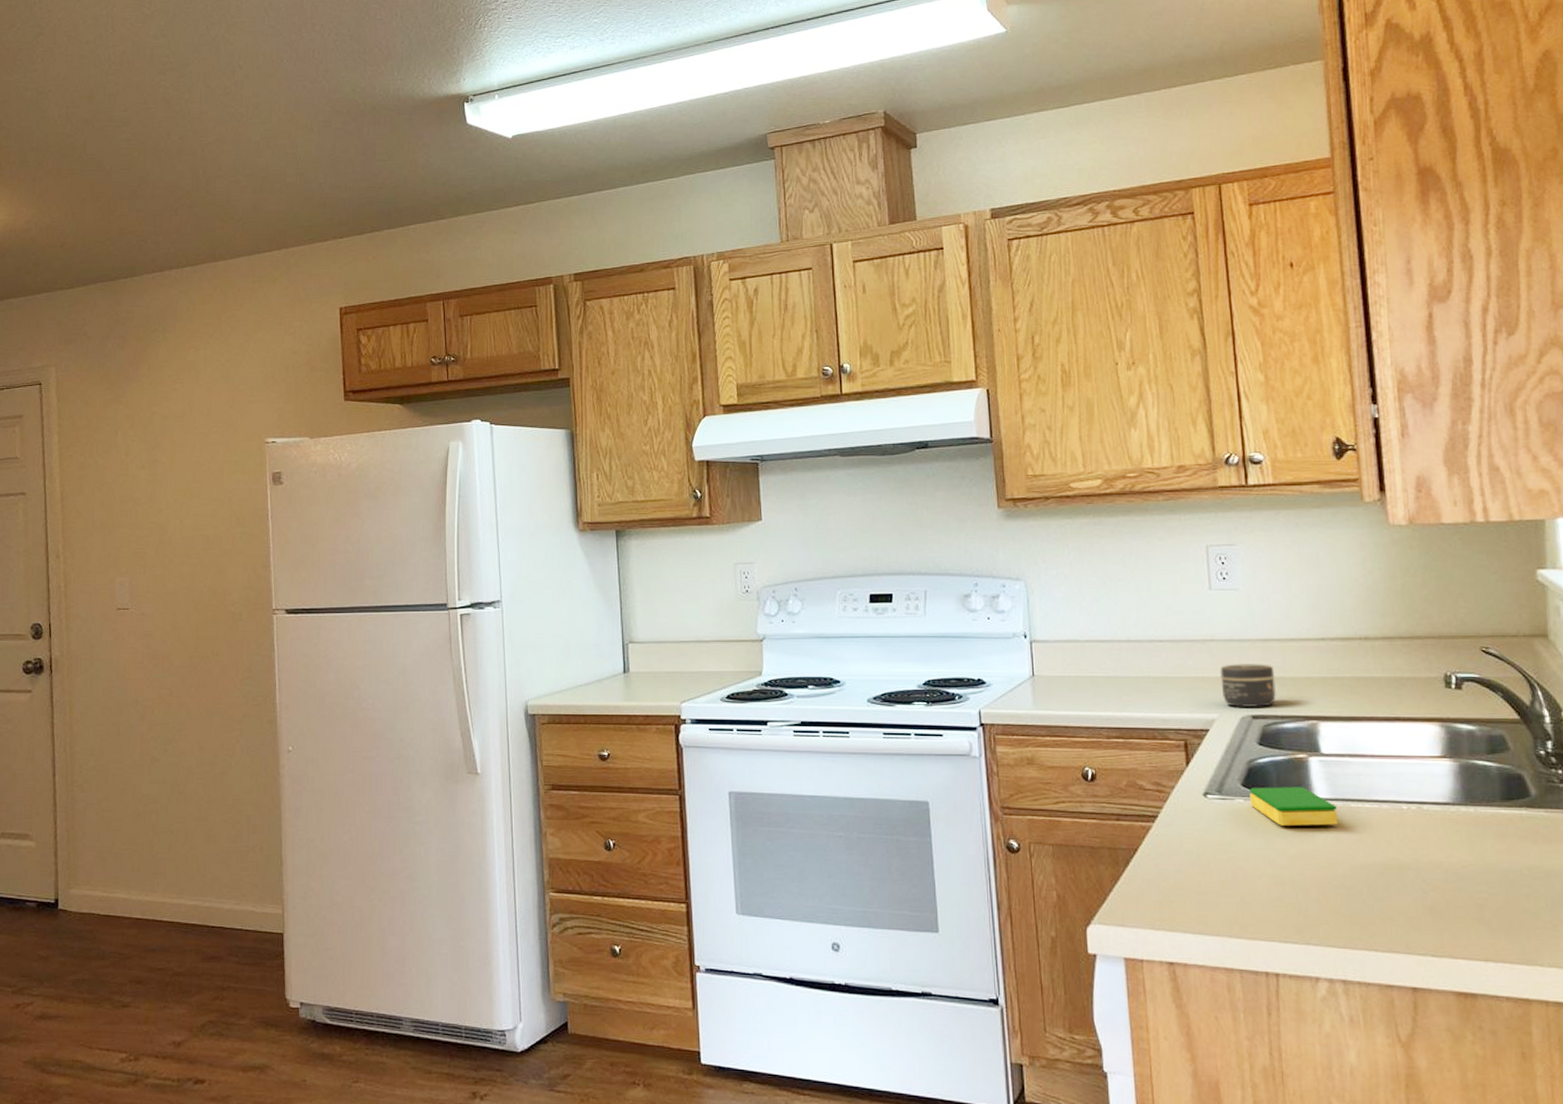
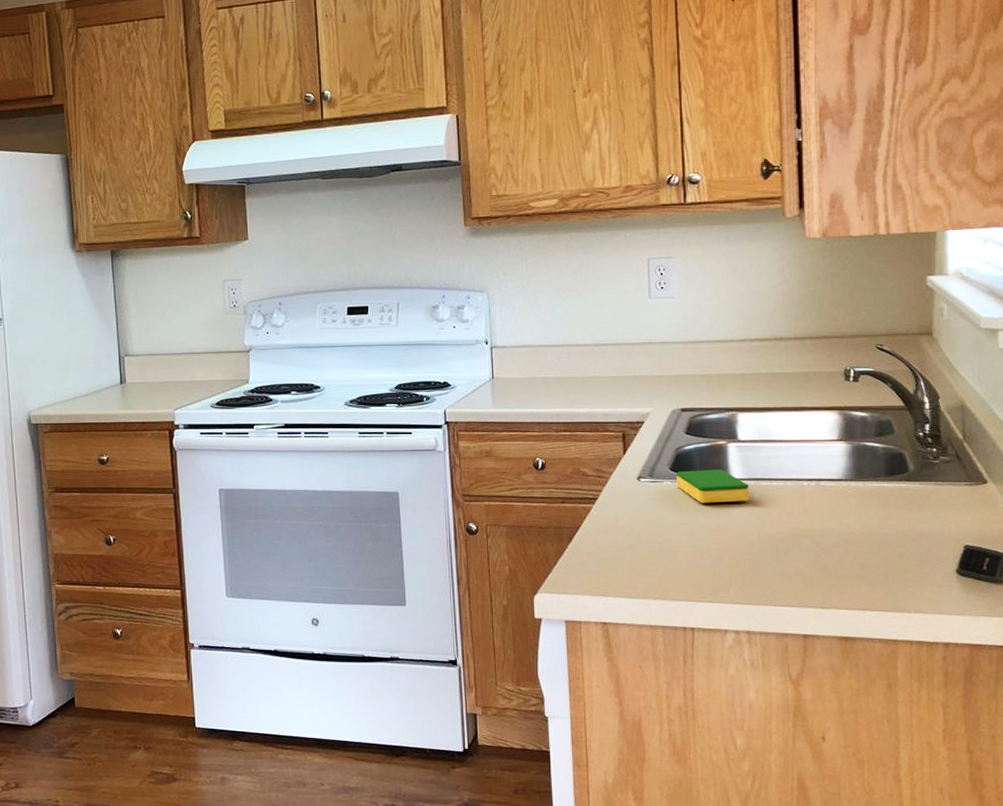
jar: present [1220,664,1276,708] -> none [655,363,702,403]

